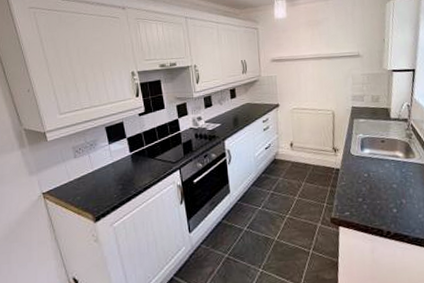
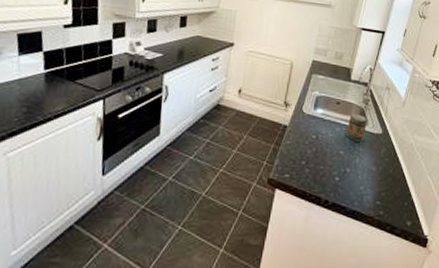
jar: none [395,148,414,174] -> present [346,113,368,141]

